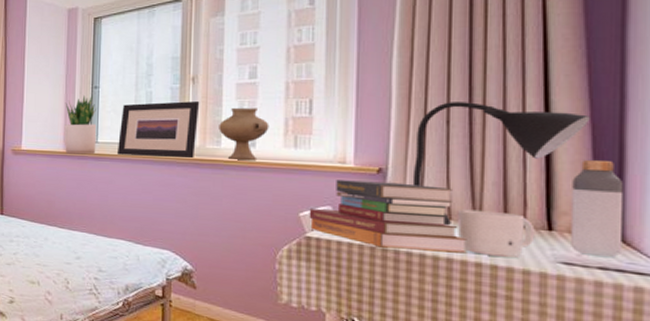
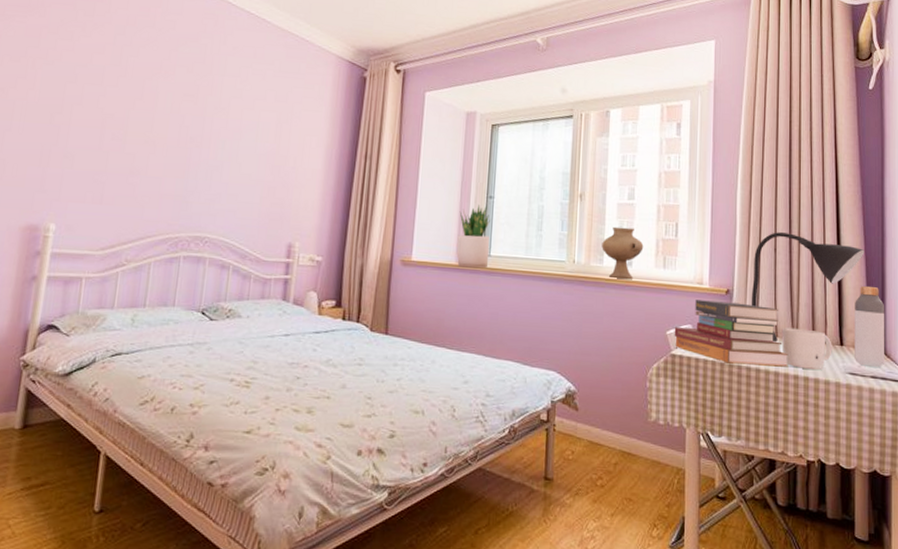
picture frame: present [116,101,200,159] -> none [508,217,586,276]

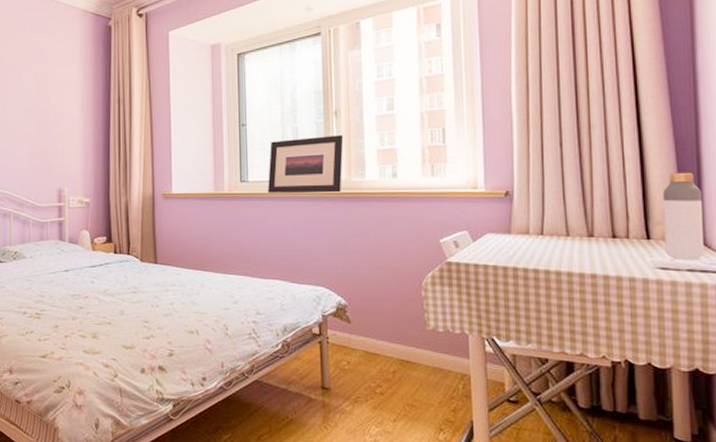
planter: present [456,205,490,269] -> none [213,133,247,195]
picture frame: none [508,217,586,276] -> present [267,135,344,194]
vase: present [601,226,644,280] -> none [362,139,408,192]
books: present [674,300,789,367] -> none [448,204,584,267]
desk lamp: present [751,232,864,341] -> none [534,125,673,241]
mug: present [781,327,832,371] -> none [573,225,637,268]

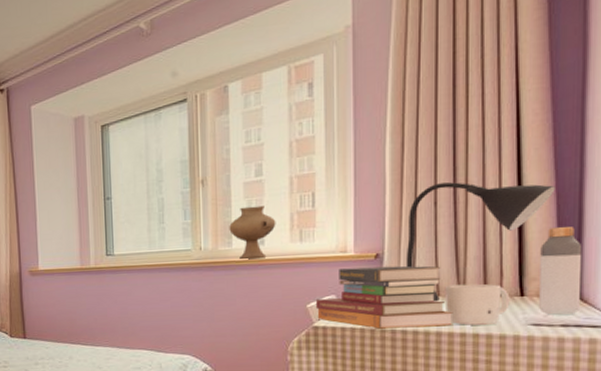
picture frame: present [267,135,344,194] -> none [133,204,210,266]
vase: none [362,139,408,192] -> present [229,205,276,260]
books: none [448,204,584,267] -> present [315,265,454,329]
desk lamp: none [534,125,673,241] -> present [405,182,555,301]
mug: none [573,225,637,268] -> present [444,284,510,326]

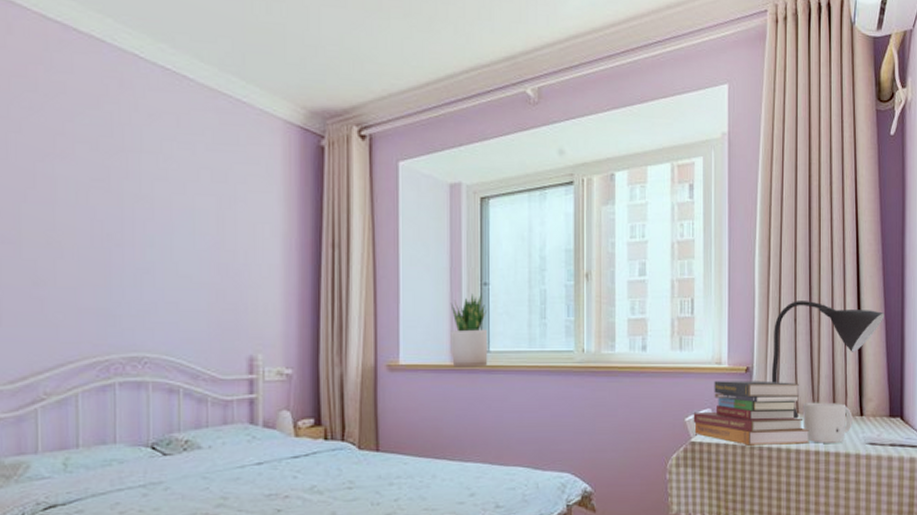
planter: none [78,207,113,270] -> present [450,294,488,367]
vase: present [229,205,276,260] -> none [613,307,658,366]
bottle: present [539,227,583,316] -> none [874,352,904,436]

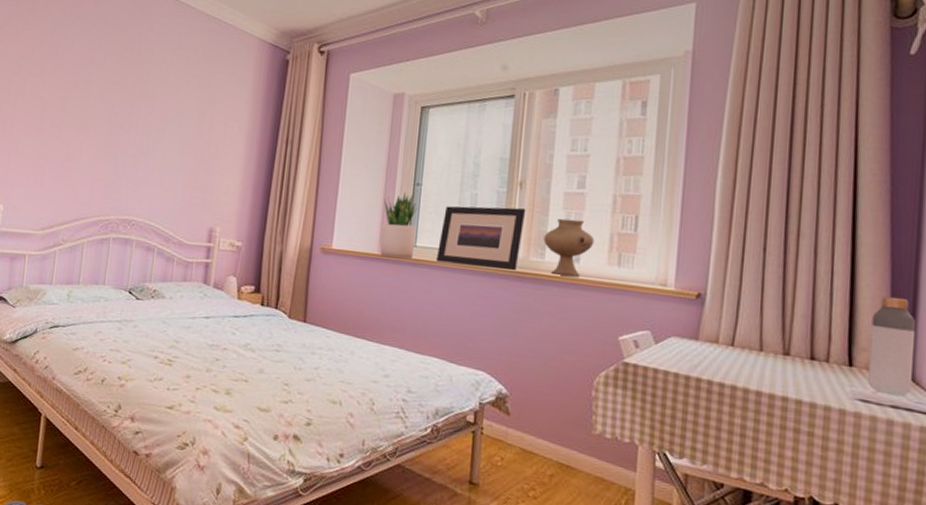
picture frame: none [511,301,594,367] -> present [435,206,526,271]
vase: none [613,307,658,366] -> present [543,218,595,277]
books: present [693,381,810,446] -> none [627,303,776,387]
desk lamp: present [771,301,885,418] -> none [728,228,891,356]
mug: present [802,402,853,444] -> none [767,340,838,394]
bottle: none [874,352,904,436] -> present [868,297,917,397]

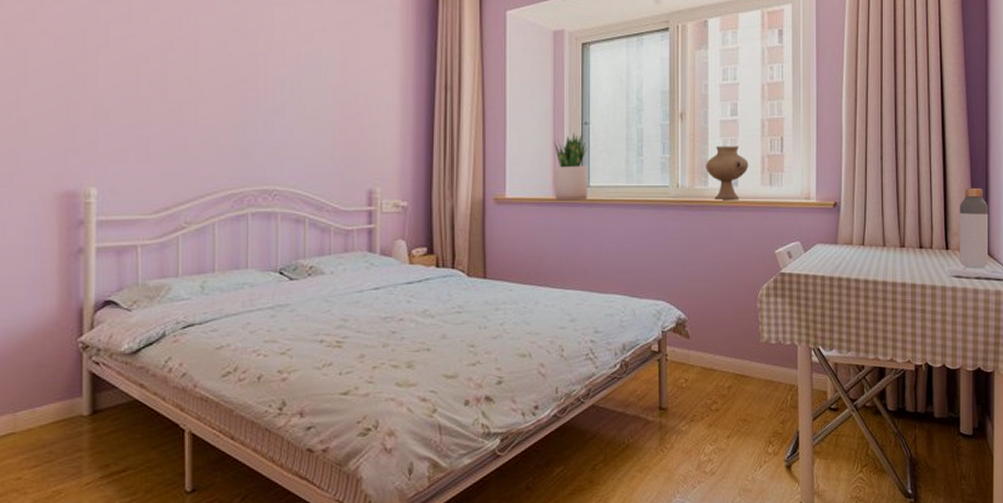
picture frame: present [435,206,526,271] -> none [609,139,688,201]

